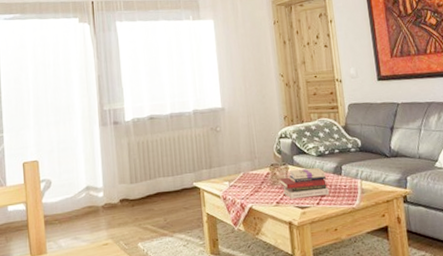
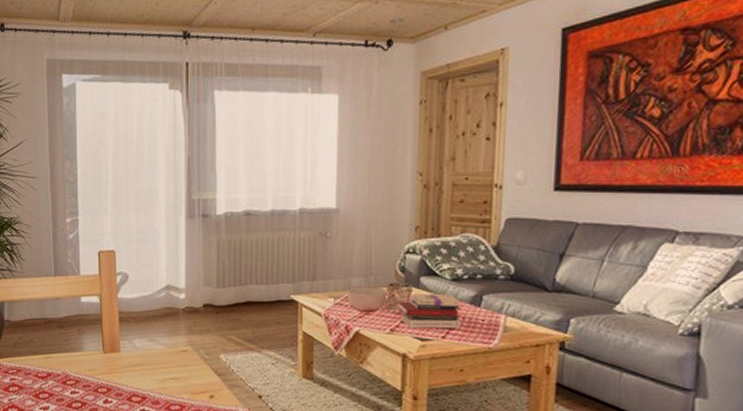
bowl: none [237,168,271,191] -> present [346,287,388,313]

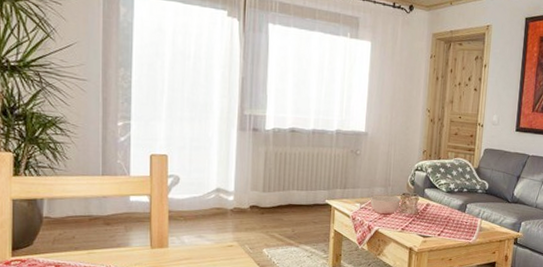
books: present [398,294,461,331] -> none [408,202,452,230]

